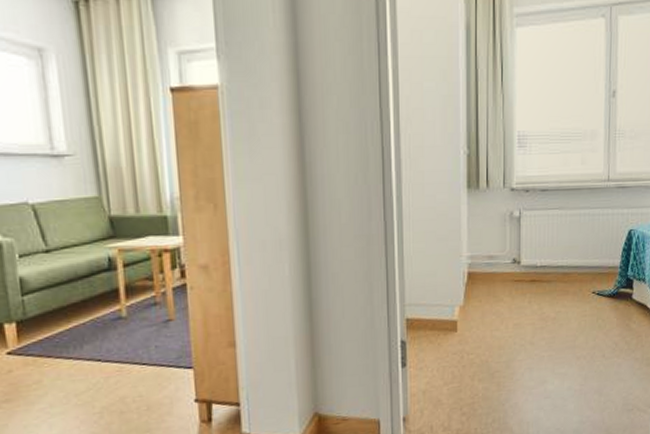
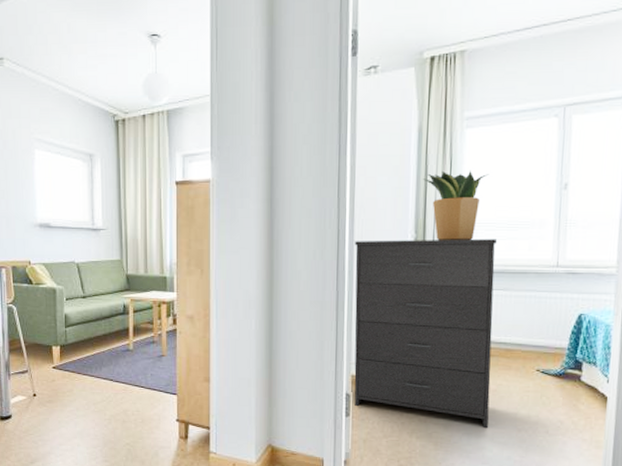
dresser: none [402,153,550,361] -> present [354,239,497,429]
potted plant: none [474,75,541,157] -> present [423,170,489,241]

